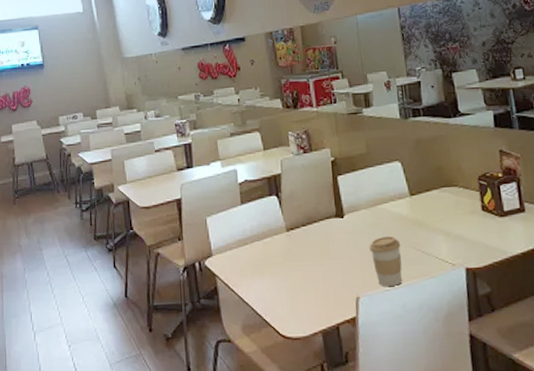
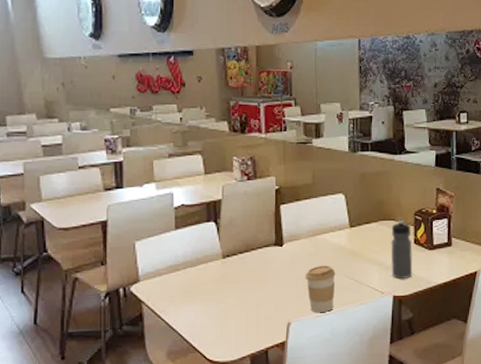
water bottle: none [455,186,485,249] -> present [391,220,413,279]

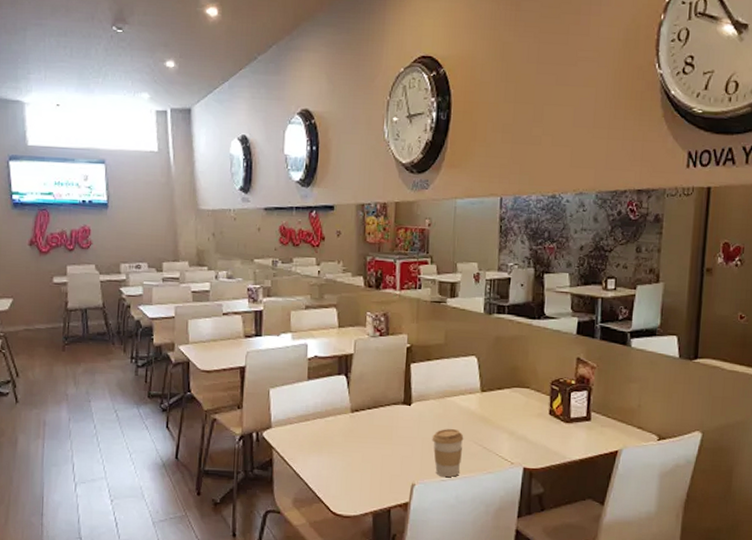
water bottle: present [391,220,413,279] -> none [523,389,547,451]

